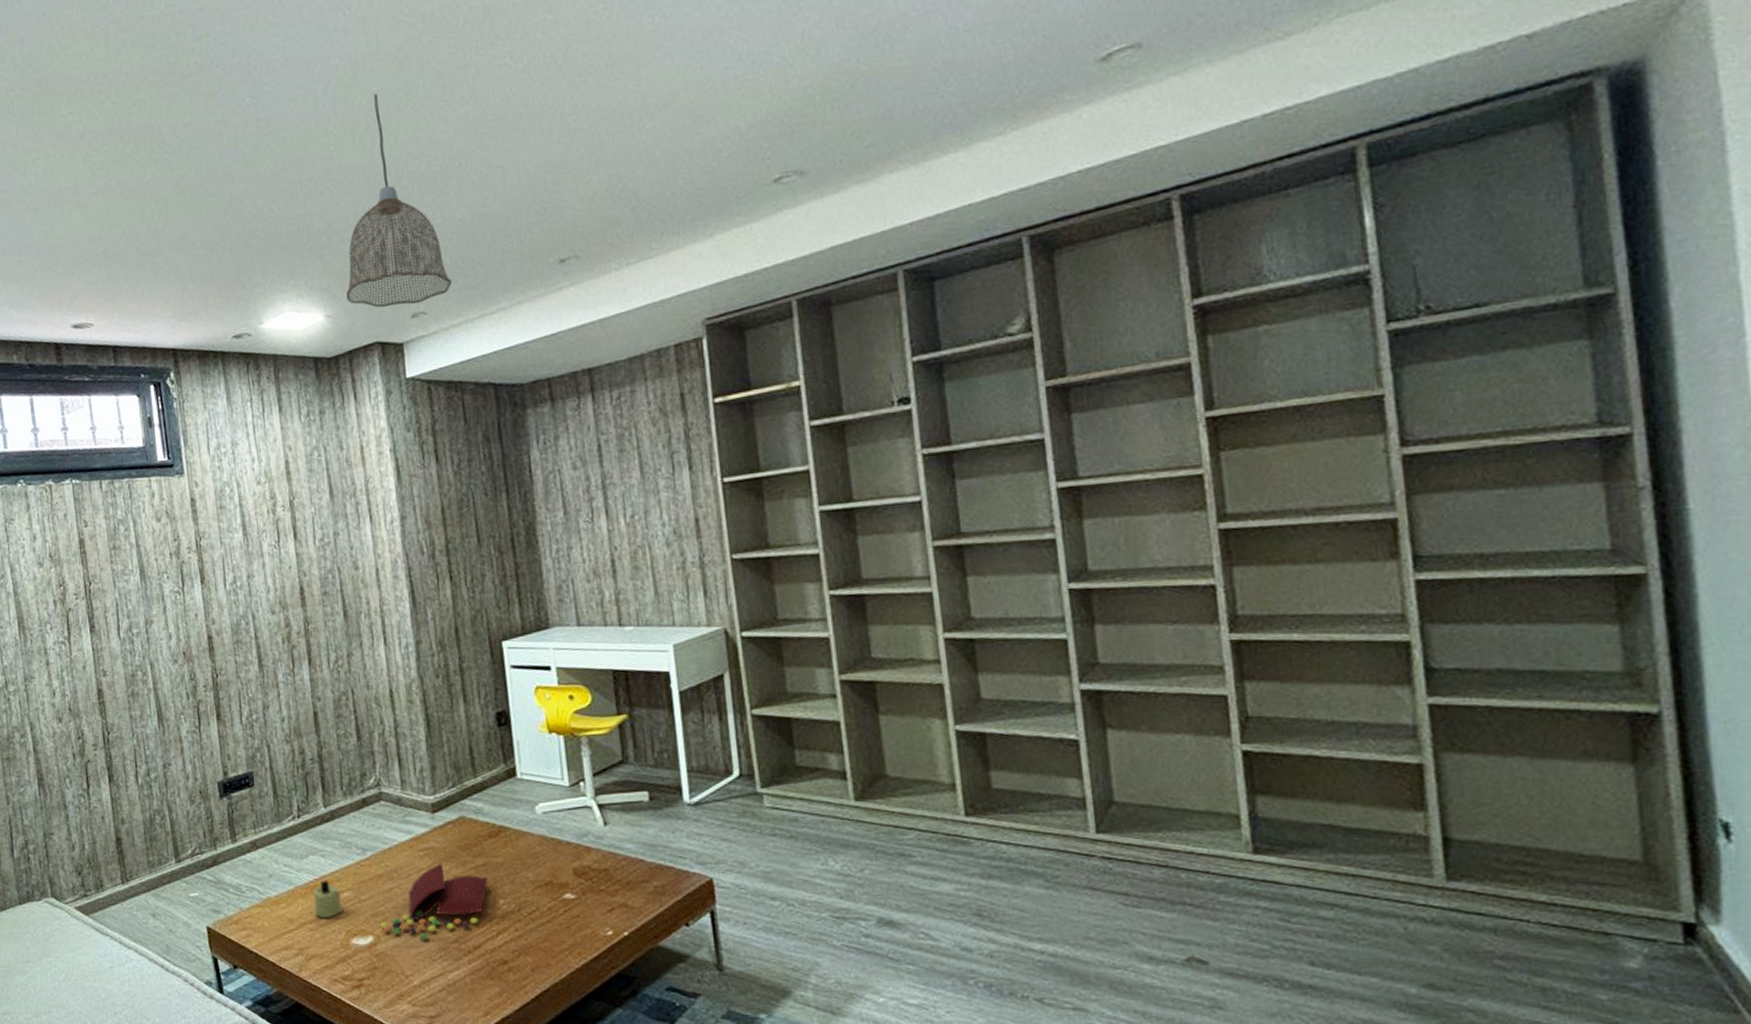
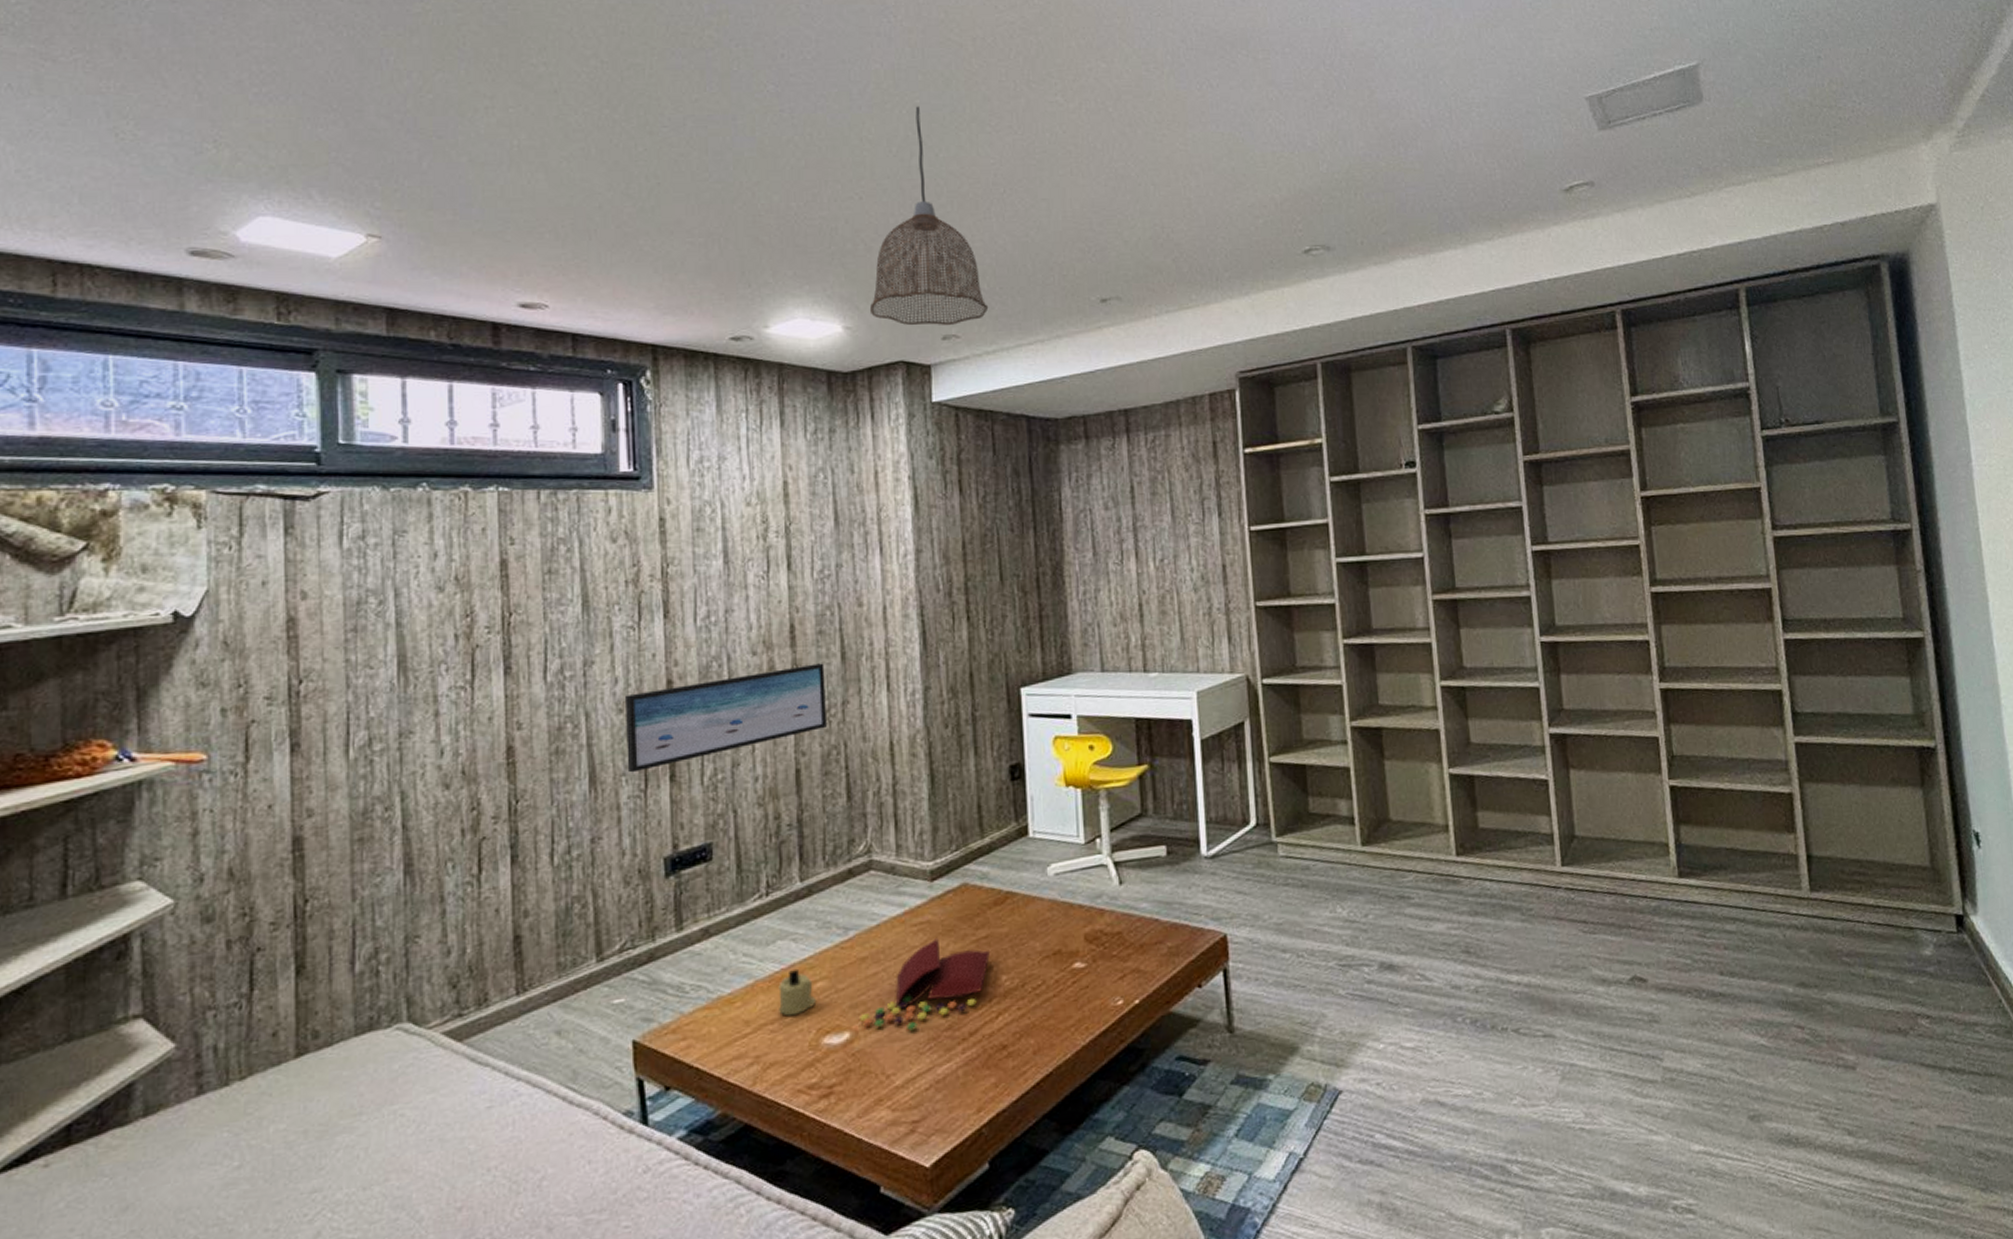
wall art: none [177,620,337,712] -> present [624,663,828,773]

